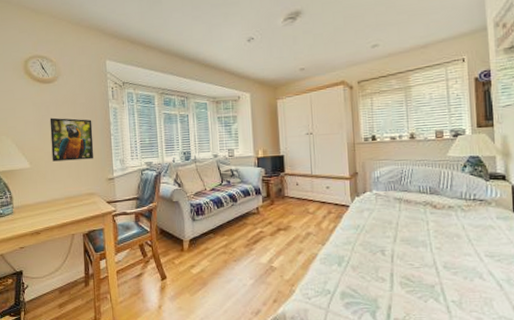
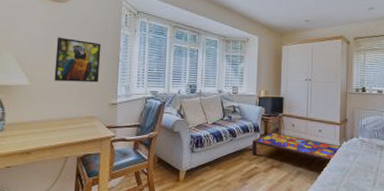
coffee table: none [255,193,355,220] -> present [252,131,342,162]

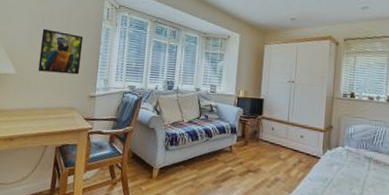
coffee table: present [252,131,342,162] -> none [228,134,326,170]

